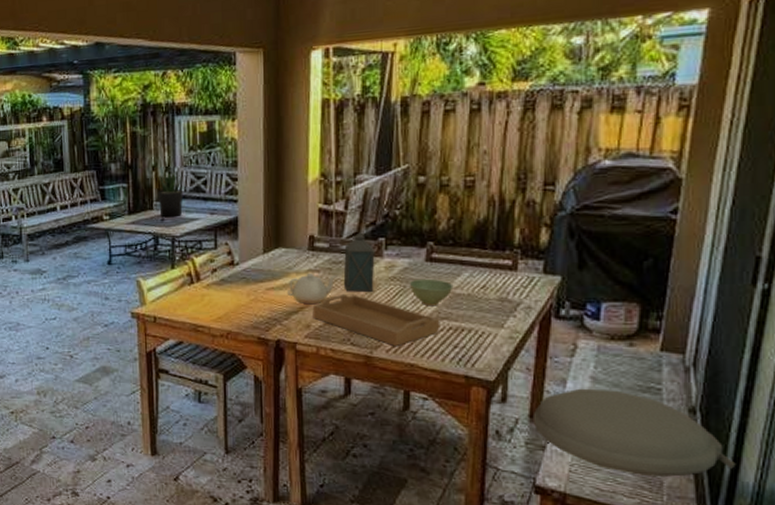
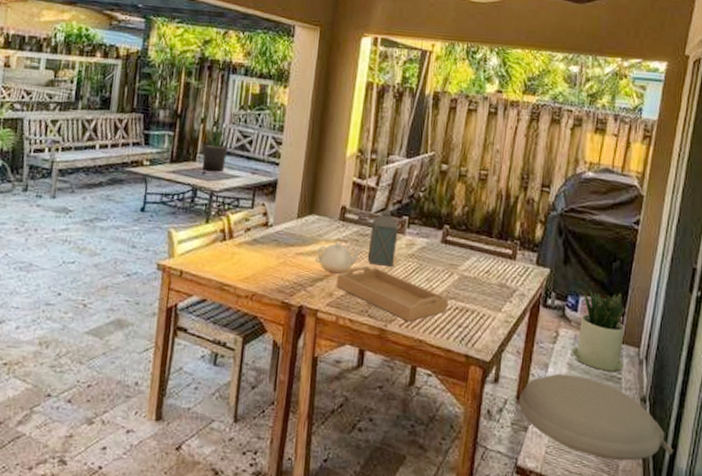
bowl: present [409,278,454,307] -> none [425,258,463,286]
planter: none [595,290,665,382] -> present [572,286,625,372]

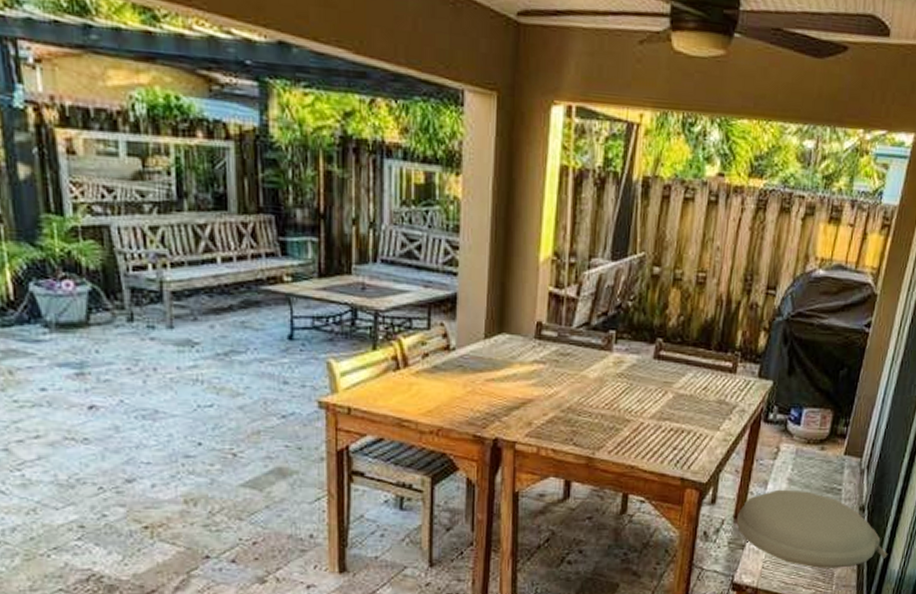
planter: present [202,123,229,172] -> none [358,225,391,287]
teapot: present [314,242,363,273] -> none [508,365,564,399]
serving tray: present [336,265,449,322] -> none [535,389,663,448]
lantern: present [367,209,399,267] -> none [570,322,605,388]
planter: present [572,286,625,372] -> none [792,397,850,483]

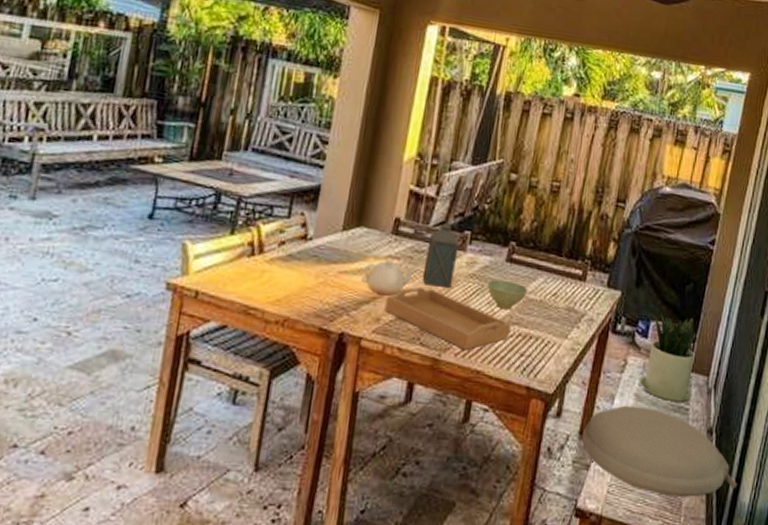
teapot: none [508,365,564,399] -> present [360,260,418,295]
serving tray: none [535,389,663,448] -> present [384,286,511,351]
lantern: none [570,322,605,388] -> present [422,222,459,288]
bowl: none [635,377,678,407] -> present [487,279,528,310]
planter: none [792,397,850,483] -> present [640,310,696,402]

